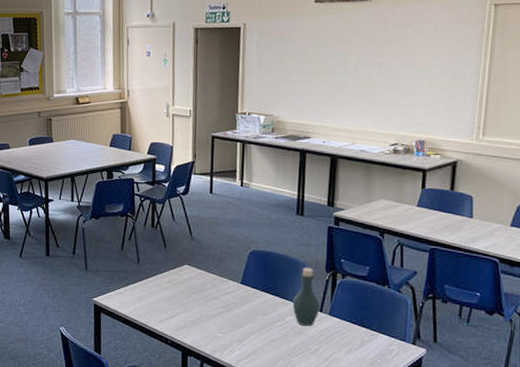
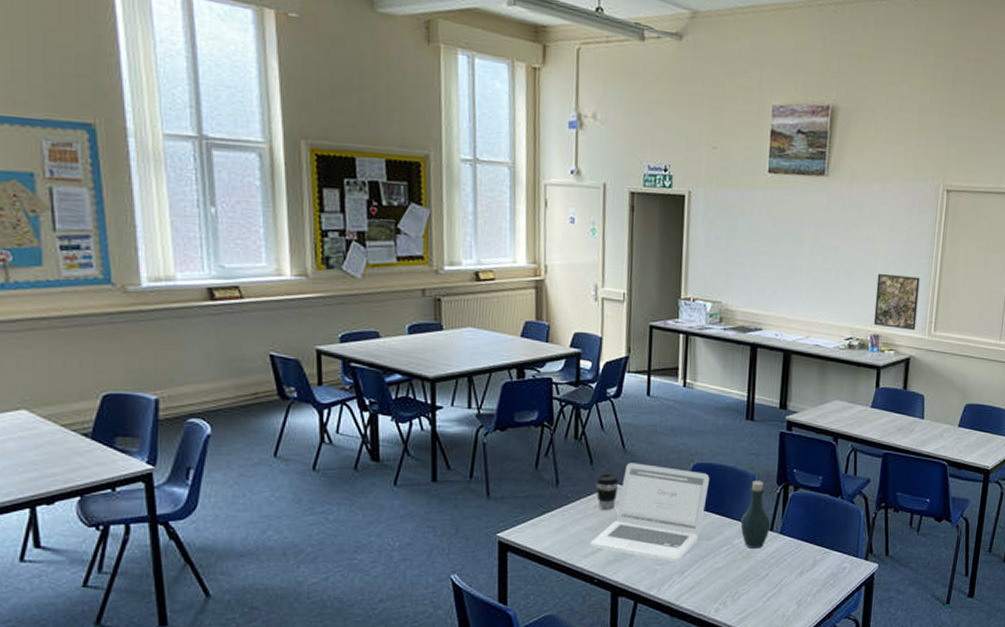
laptop: none [164,248,265,331] -> present [590,463,710,561]
coffee cup: none [168,255,188,285] -> present [595,473,619,510]
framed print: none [418,84,467,136] -> present [873,273,920,331]

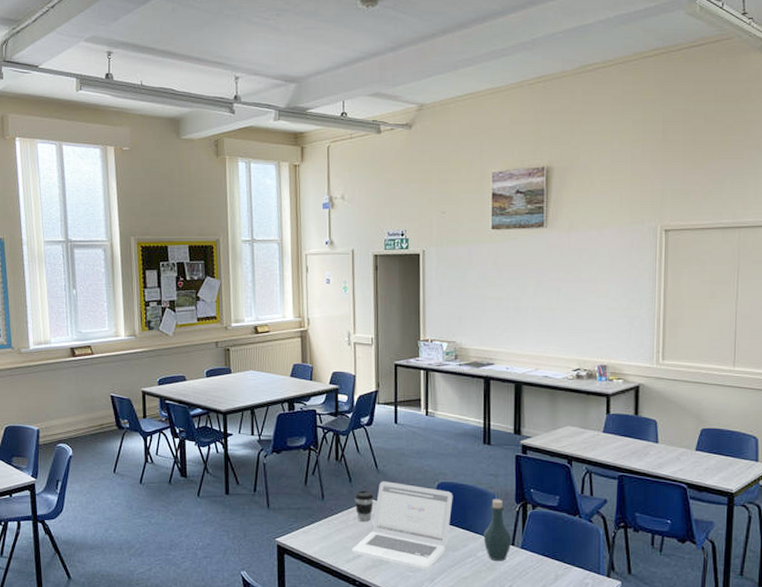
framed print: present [873,273,920,331] -> none [600,309,644,360]

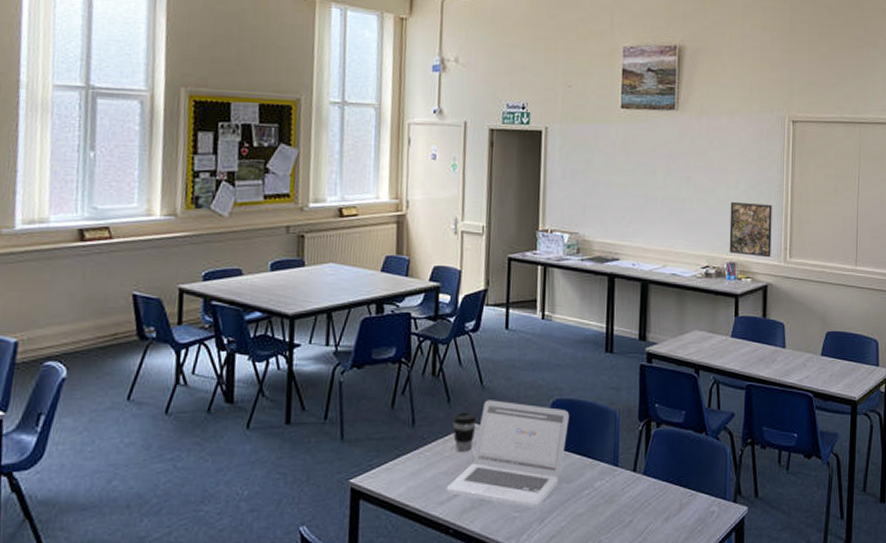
bottle: present [483,499,512,561] -> none [602,417,634,492]
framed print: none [600,309,644,360] -> present [729,201,772,258]

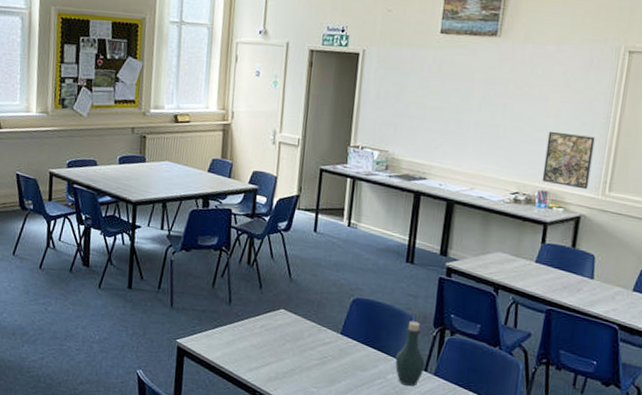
laptop: present [445,400,570,507] -> none [254,291,368,387]
coffee cup: present [452,412,477,451] -> none [263,298,284,331]
bottle: none [602,417,634,492] -> present [395,321,425,386]

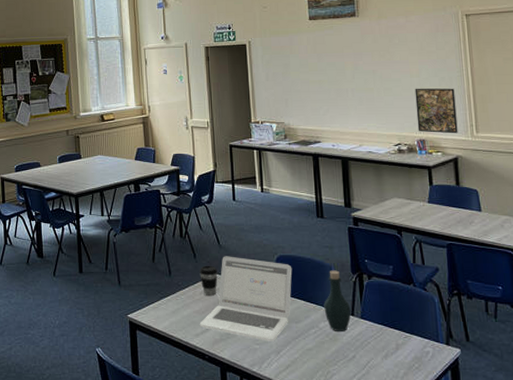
laptop: none [254,291,368,387] -> present [199,256,293,341]
coffee cup: none [263,298,284,331] -> present [199,265,218,296]

